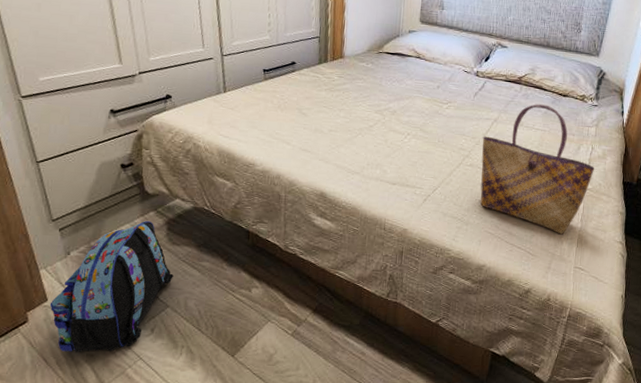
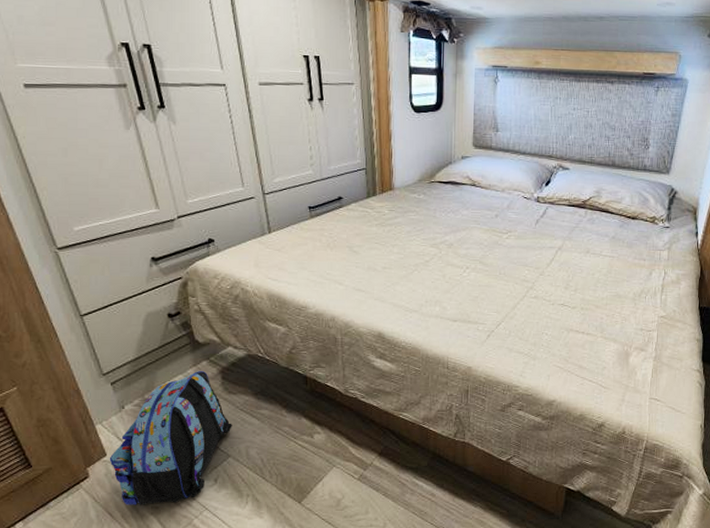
tote bag: present [480,104,594,235] -> none [546,229,668,365]

